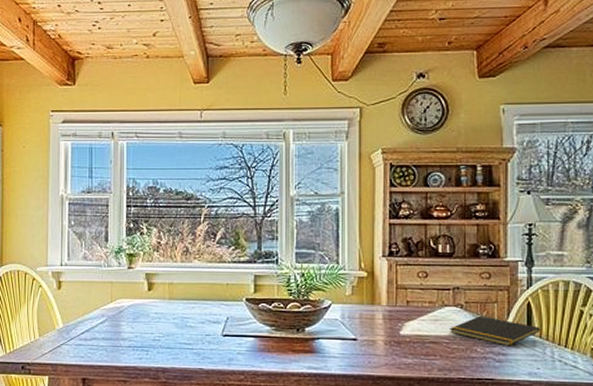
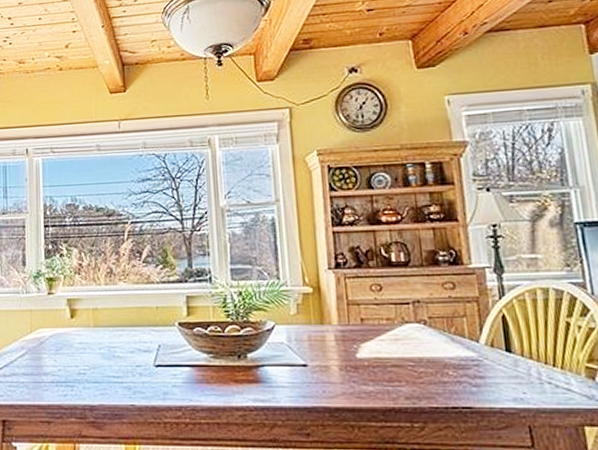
notepad: present [450,316,540,347] -> none [414,332,521,368]

